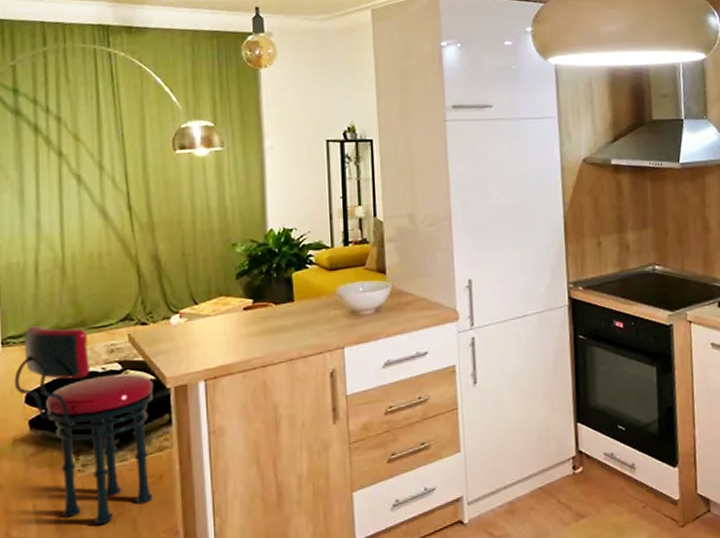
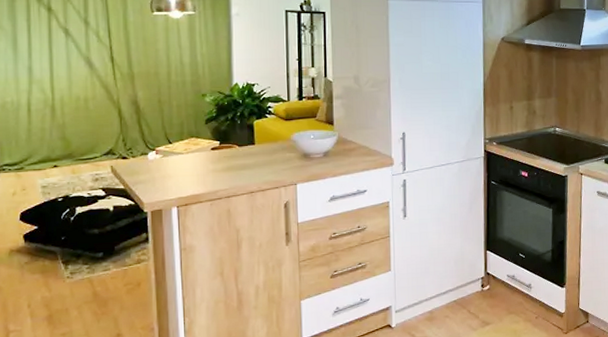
stool: present [14,326,154,526] -> none [10,156,133,322]

